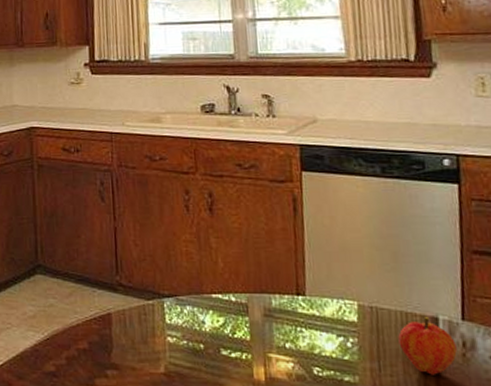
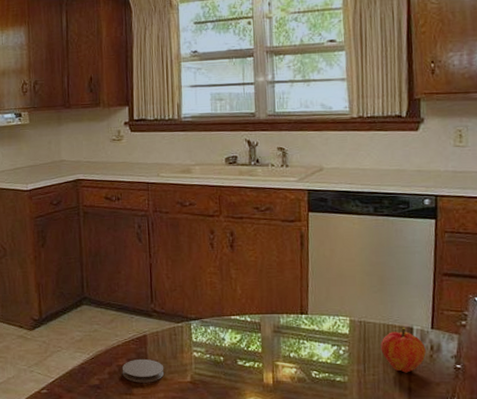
coaster: none [82,343,133,372] -> present [122,359,165,383]

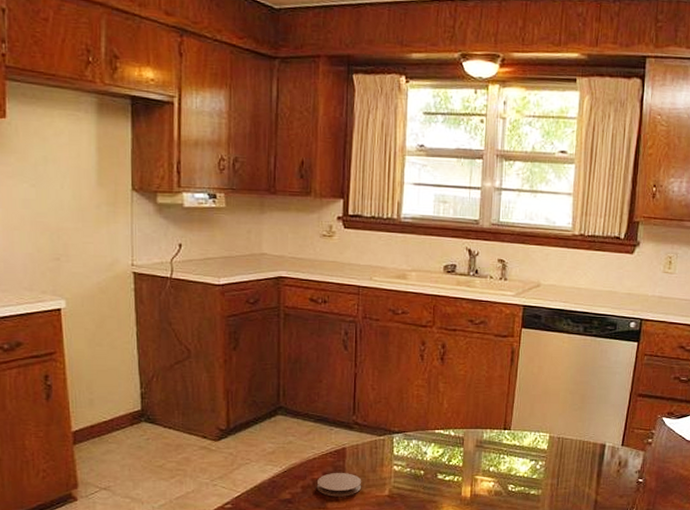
fruit: present [380,328,426,373] -> none [574,444,614,486]

